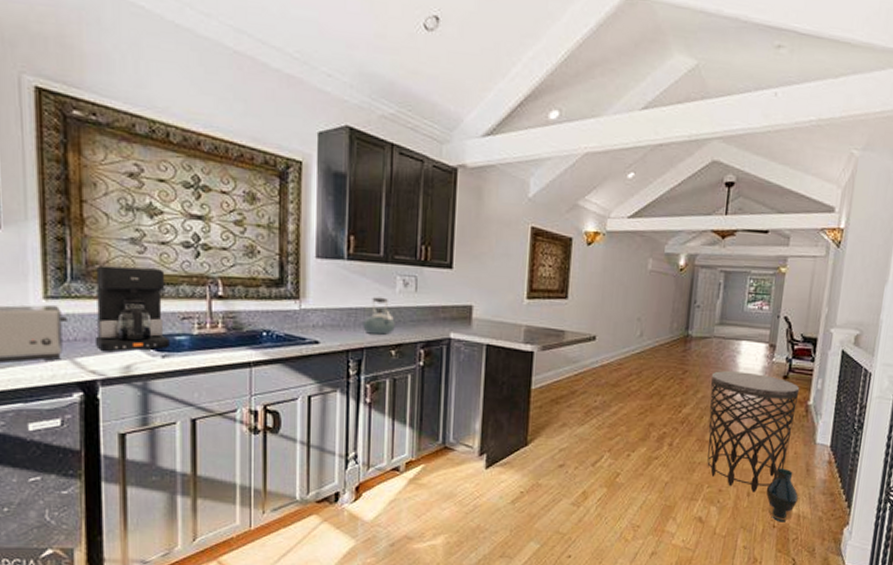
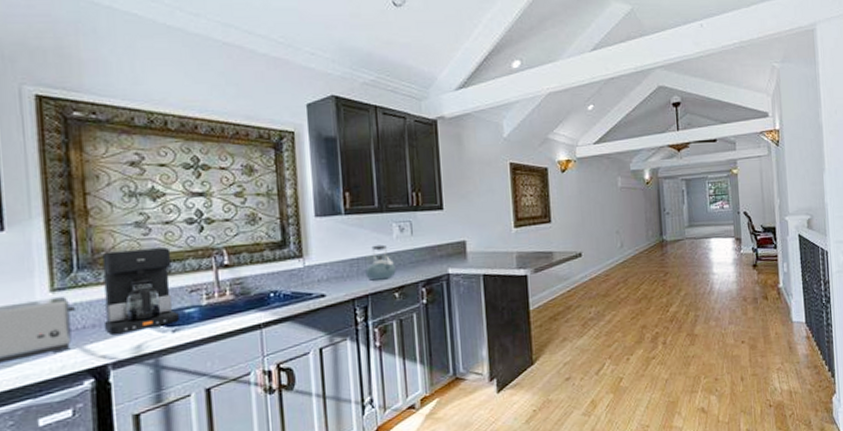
side table: present [707,371,800,493] -> none [689,266,770,377]
vase: present [766,468,798,522] -> none [757,349,787,401]

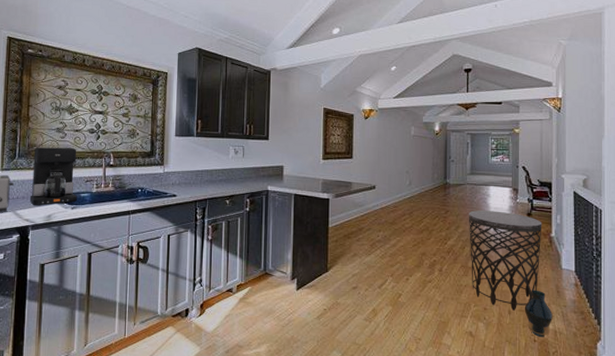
kettle: present [365,244,396,281] -> none [206,162,229,189]
side table: none [689,266,770,377] -> present [468,210,542,311]
vase: none [757,349,787,401] -> present [524,290,553,337]

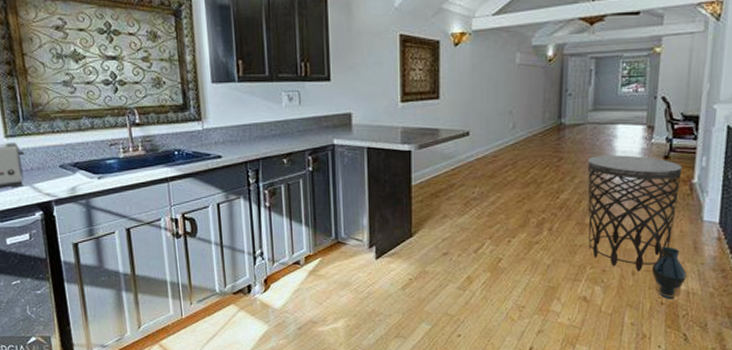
coffee maker: present [29,147,77,206] -> none [40,105,103,178]

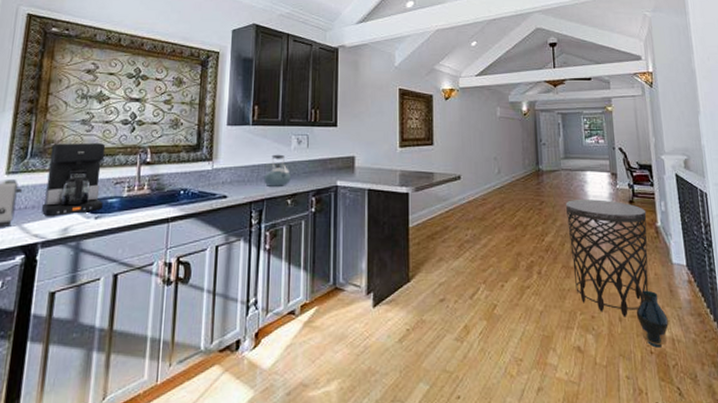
coffee maker: none [40,105,103,178] -> present [41,143,106,217]
kettle: none [257,112,285,146] -> present [264,154,291,186]

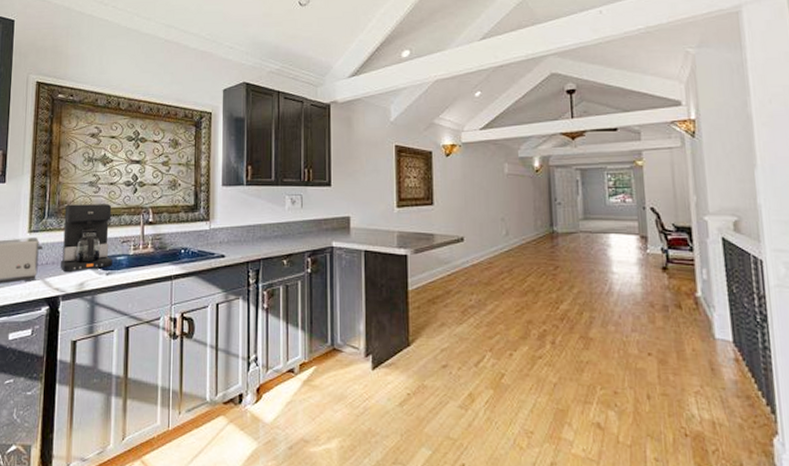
kettle: present [264,154,291,186] -> none [260,214,286,247]
side table: present [565,199,649,317] -> none [584,265,684,395]
vase: present [636,290,669,348] -> none [668,367,708,430]

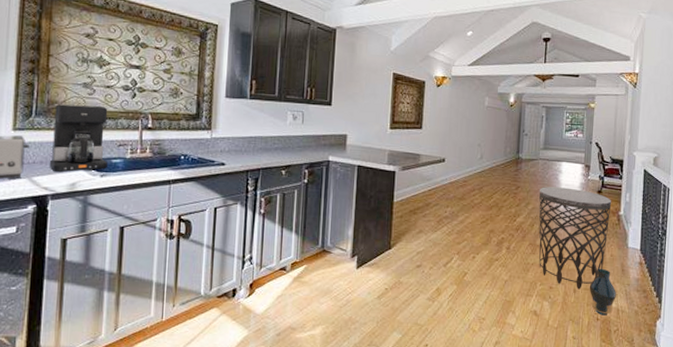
side table: none [584,265,684,395] -> present [539,187,612,290]
vase: none [668,367,708,430] -> present [589,268,616,316]

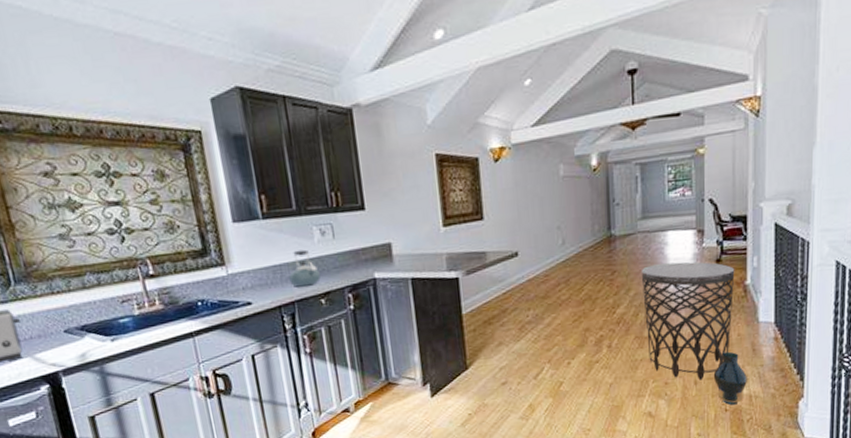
coffee maker: present [49,104,108,173] -> none [34,259,116,345]
kettle: none [260,128,286,158] -> present [289,249,321,287]

